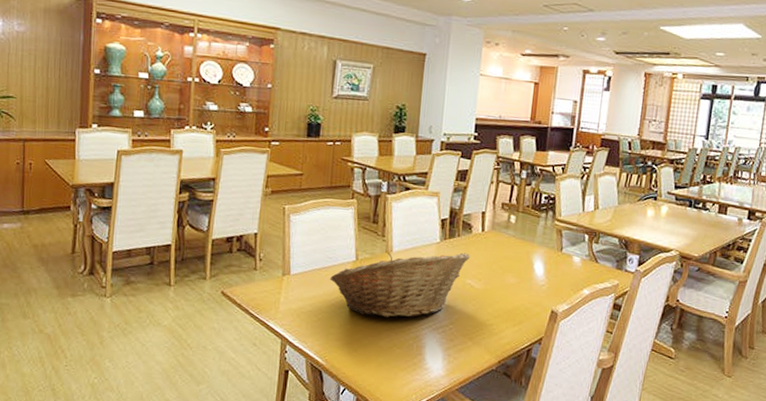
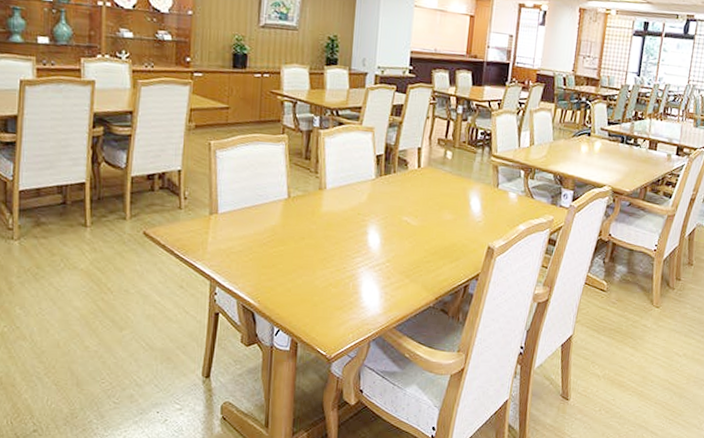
fruit basket: present [330,252,470,317] -> none [261,189,406,256]

